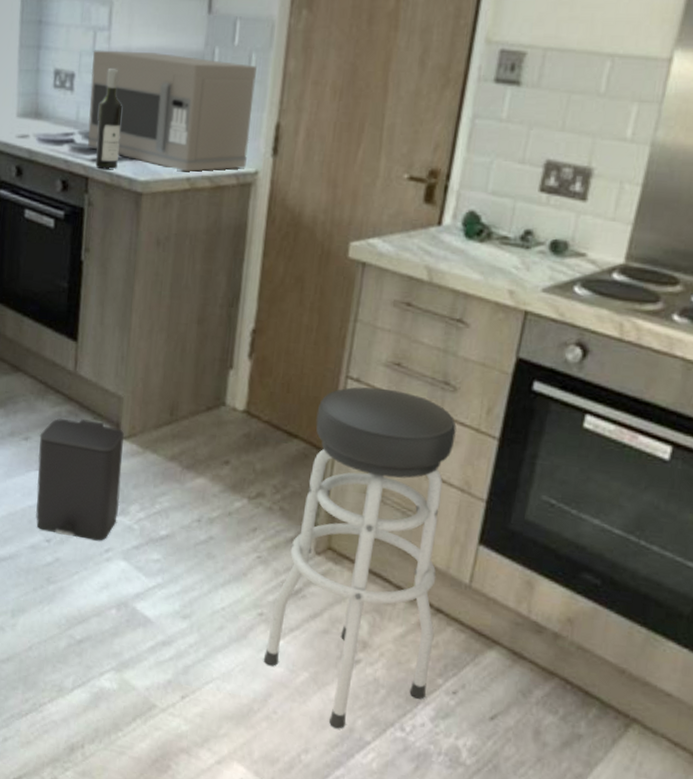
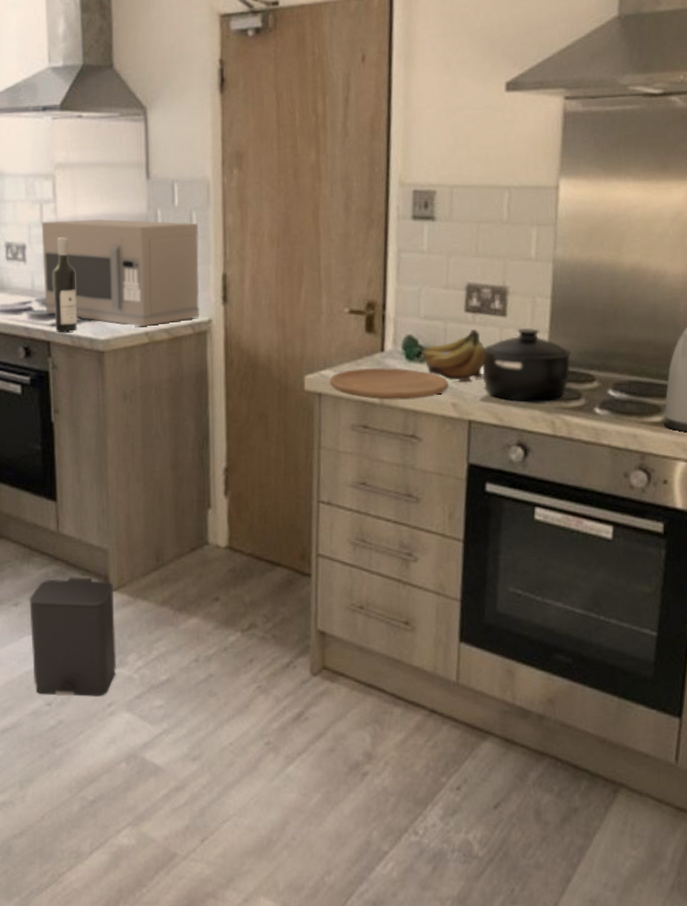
bar stool: present [263,387,457,729] -> none [276,507,433,844]
cutting board: none [376,240,508,282] -> present [329,367,448,401]
fruit: none [483,212,557,268] -> present [421,329,486,381]
saucepan: none [548,217,657,301] -> present [482,328,572,403]

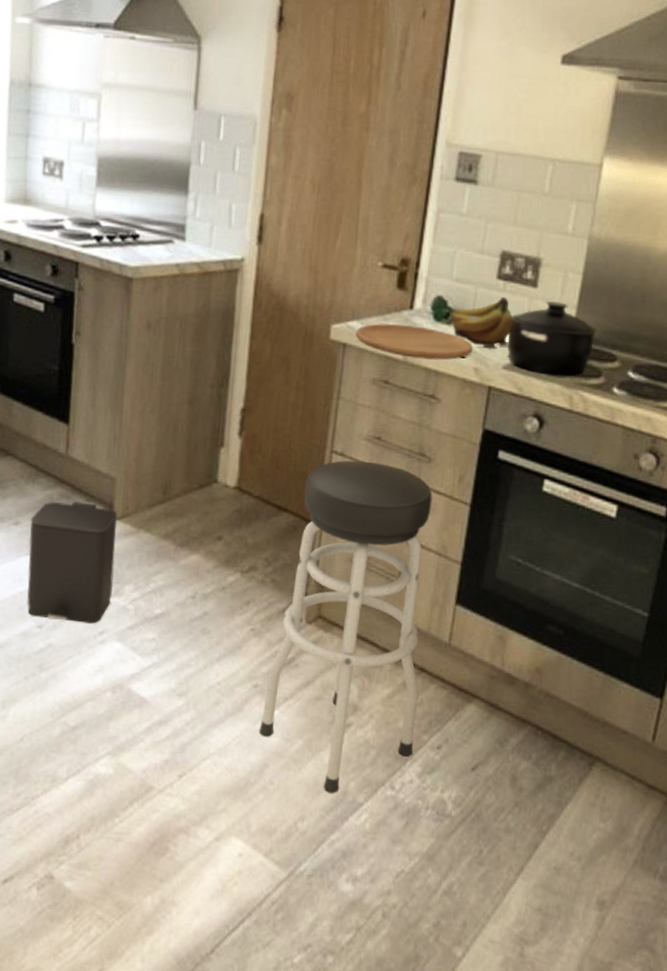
microwave: present [41,219,200,327] -> none [77,140,241,259]
bottle: present [53,237,77,333] -> none [85,158,111,256]
bar stool: none [276,507,433,844] -> present [259,460,433,793]

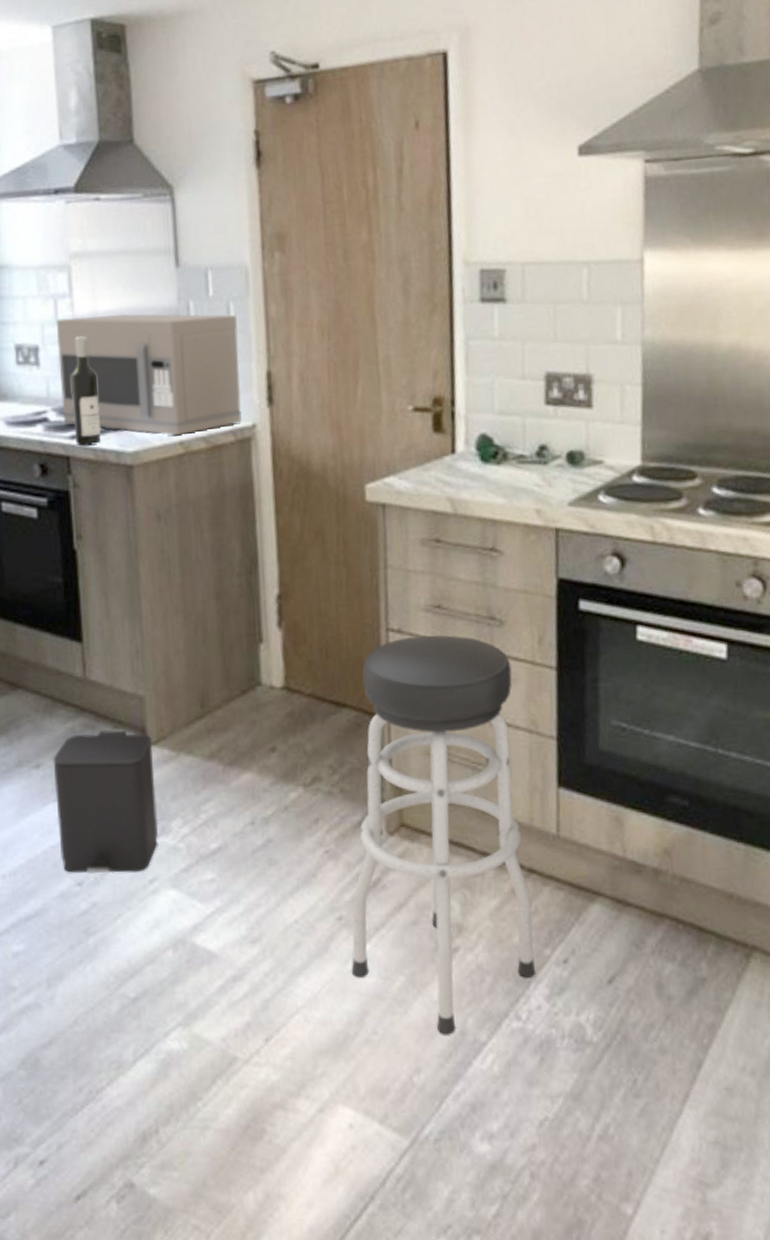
microwave: none [77,140,241,259] -> present [56,314,242,436]
bottle: none [85,158,111,256] -> present [71,336,101,446]
cutting board: present [355,323,473,361] -> none [394,471,531,509]
fruit: present [450,297,514,347] -> none [498,424,572,484]
saucepan: present [507,301,597,377] -> none [568,420,669,506]

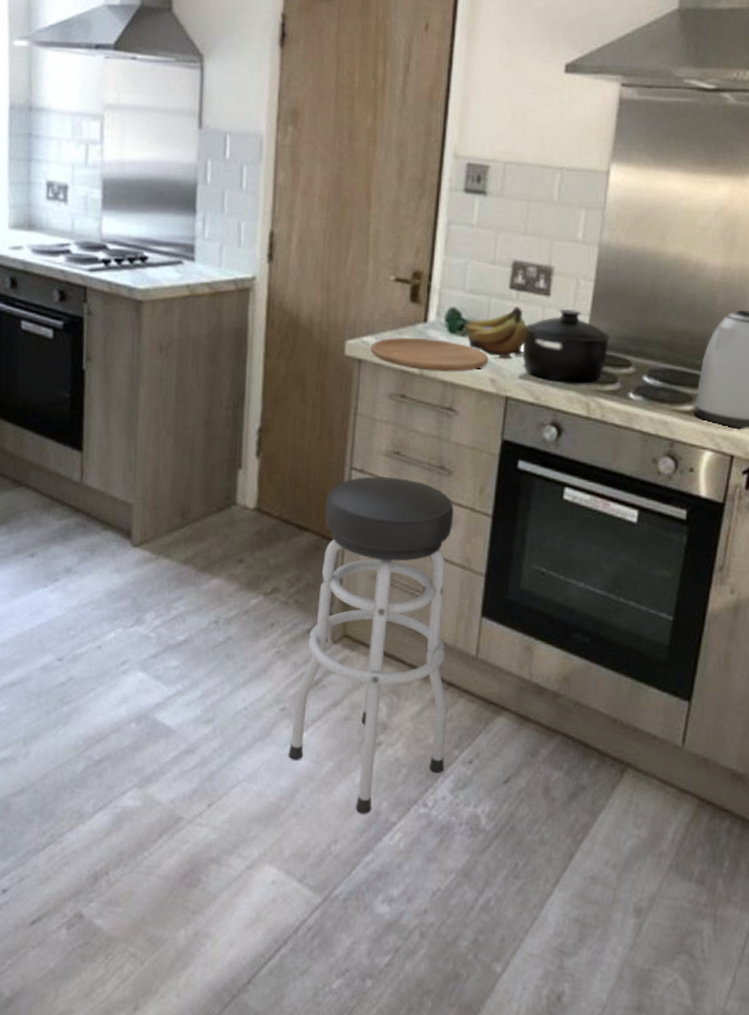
pedal bin: present [53,729,159,874] -> none [45,529,135,654]
microwave: present [56,314,242,436] -> none [84,162,248,279]
bottle: present [71,336,101,446] -> none [93,181,118,279]
cutting board: none [394,471,531,509] -> present [370,337,488,373]
fruit: none [498,424,572,484] -> present [464,307,528,357]
saucepan: none [568,420,669,506] -> present [522,309,611,384]

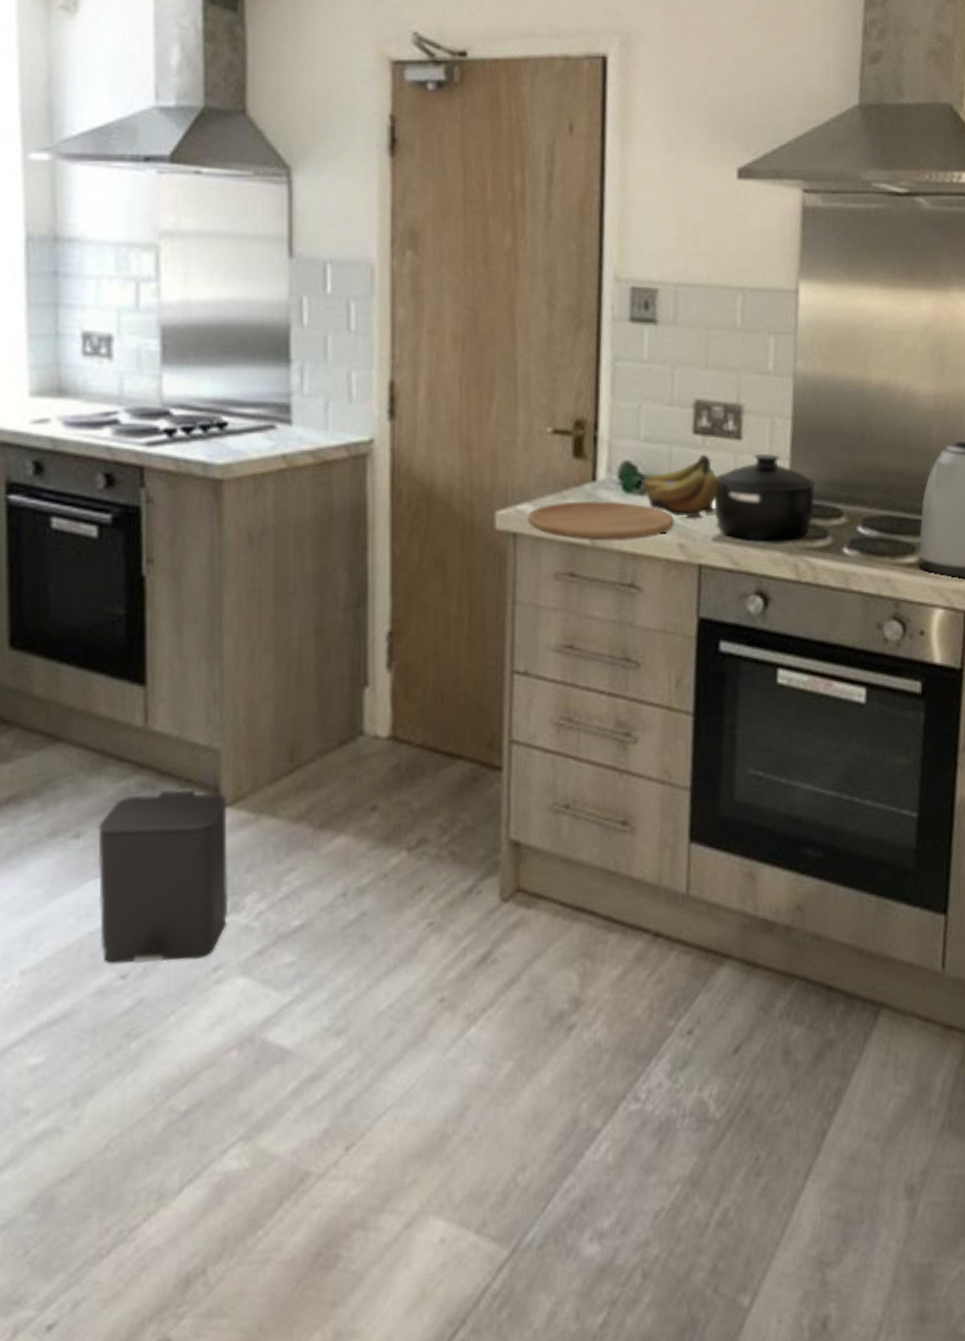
pedal bin: none [45,529,135,654] -> present [97,789,229,964]
bar stool: present [288,476,454,814] -> none [452,677,657,1125]

